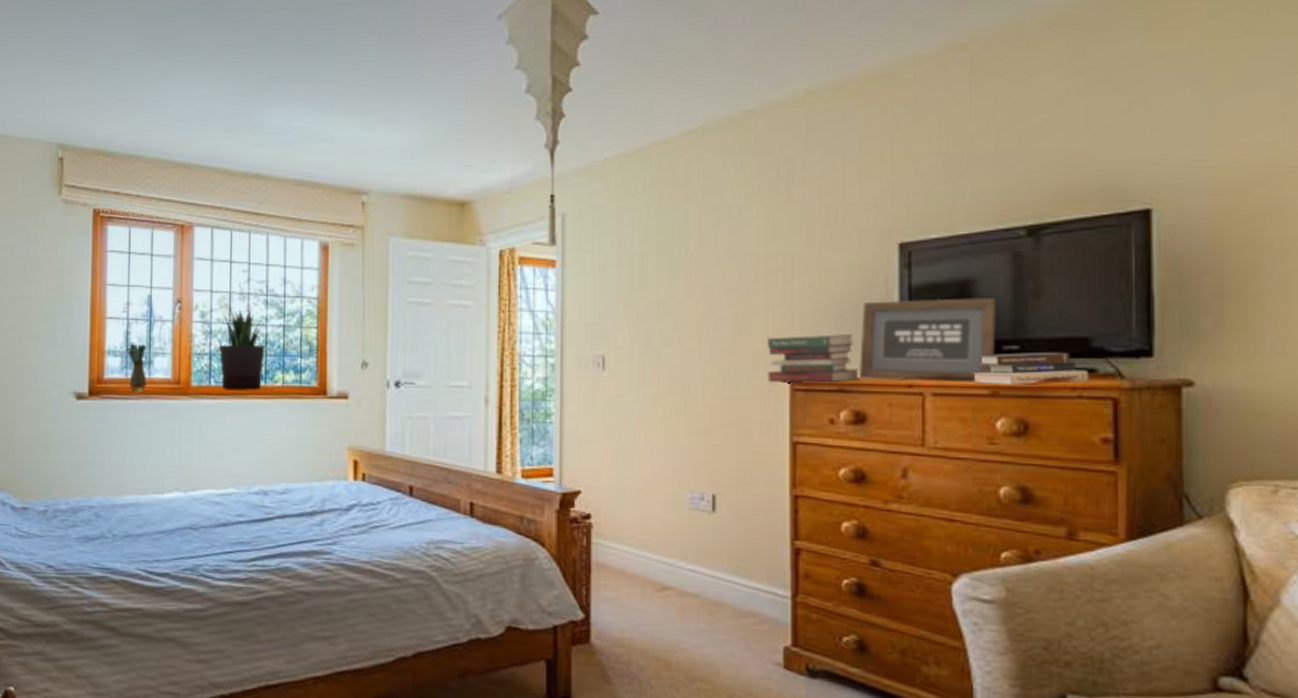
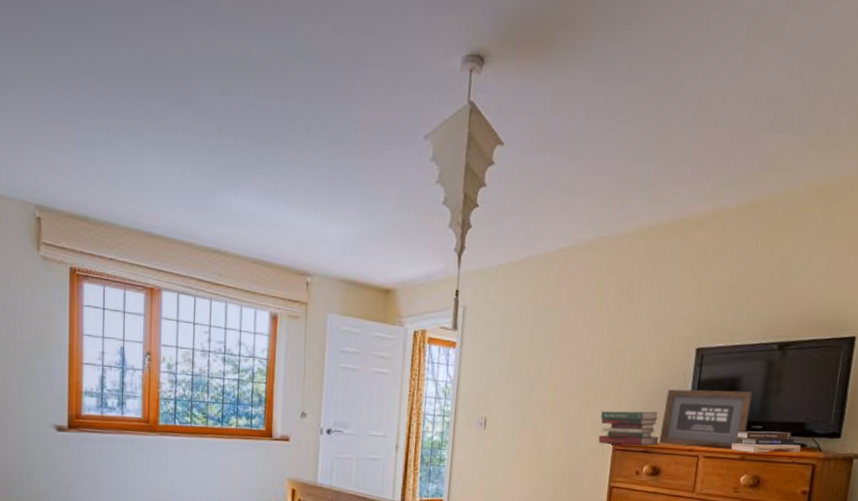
vase: present [125,342,147,393] -> none [101,386,120,429]
planter: present [219,307,265,391] -> none [183,361,222,432]

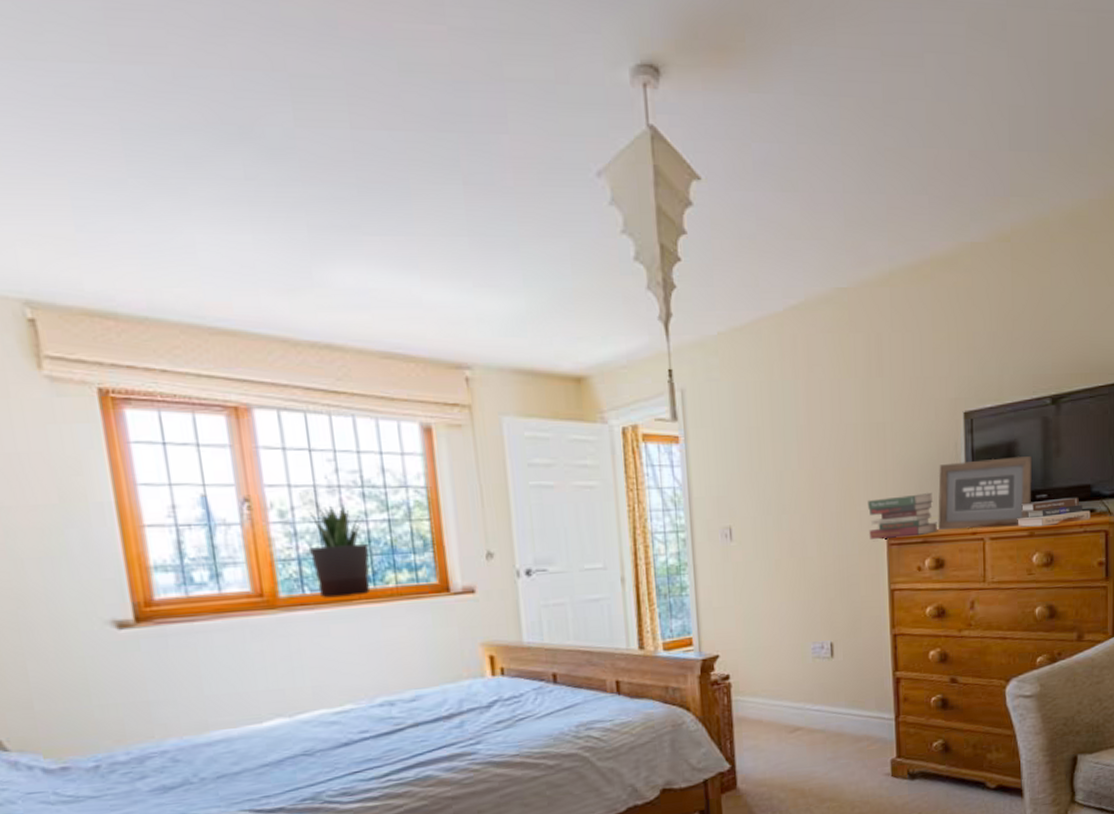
planter: none [183,361,222,432] -> present [308,503,371,598]

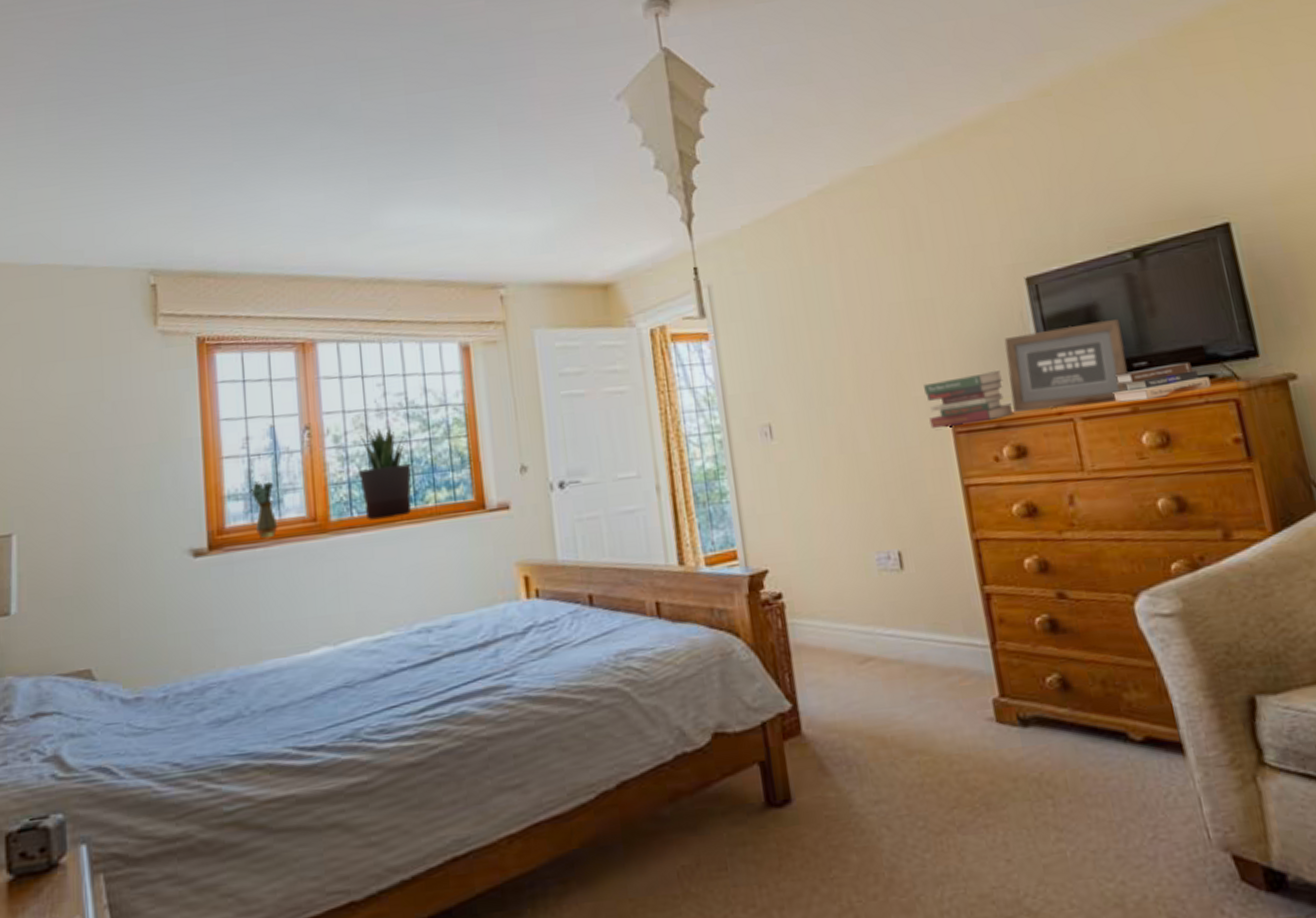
vase: none [179,553,219,613] -> present [248,481,278,539]

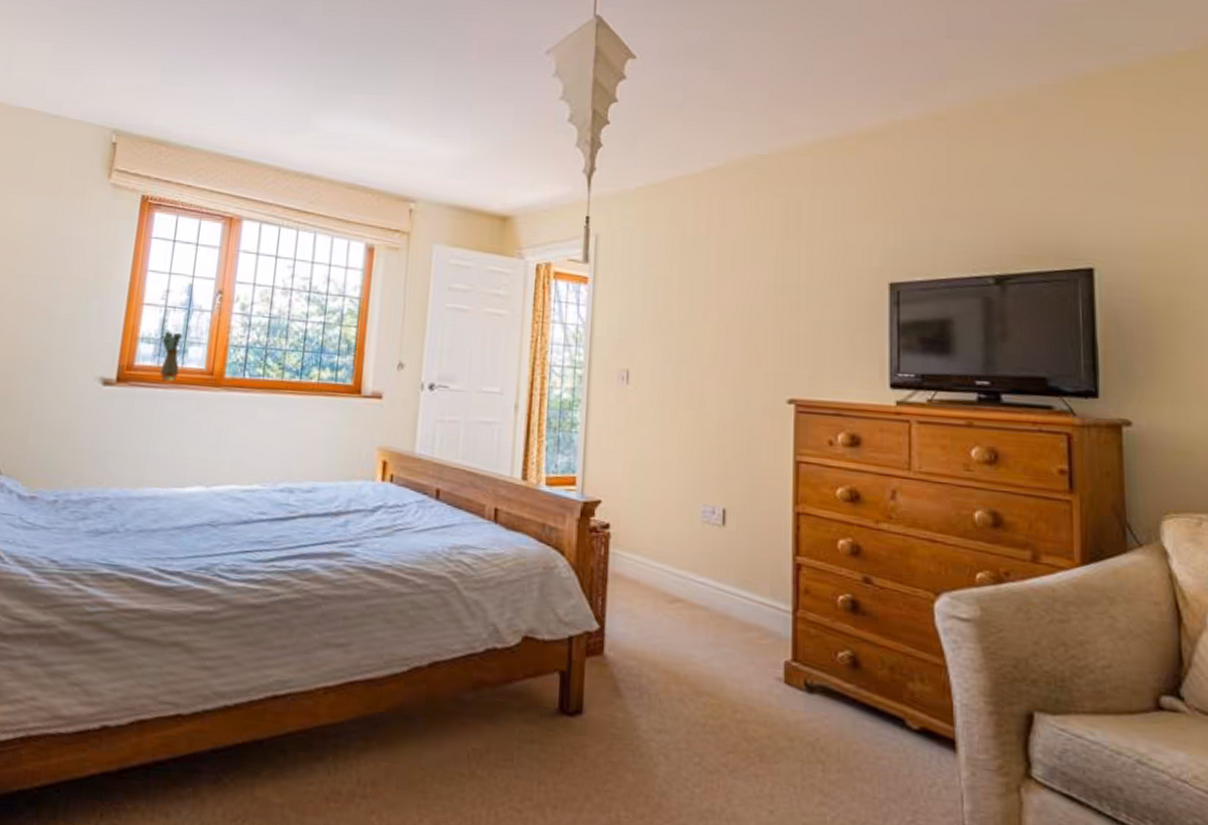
planter: present [359,426,412,521] -> none [255,301,305,386]
books: present [924,371,1015,428] -> none [775,361,855,408]
picture frame: present [1004,319,1128,412] -> none [855,334,972,414]
books: present [1111,361,1211,403] -> none [950,387,1047,418]

